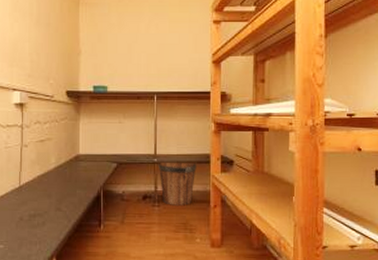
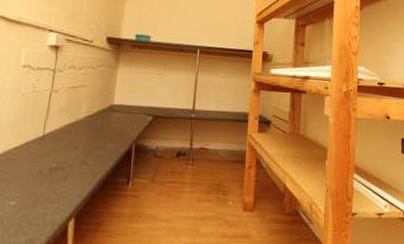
bucket: present [158,160,197,206] -> none [195,116,235,165]

